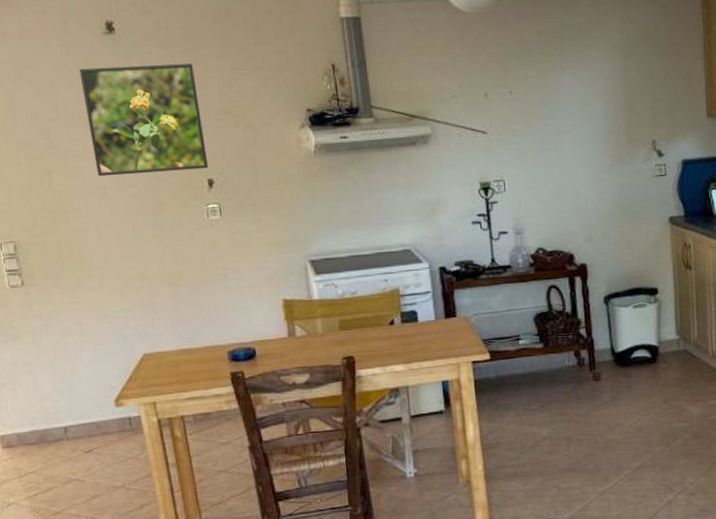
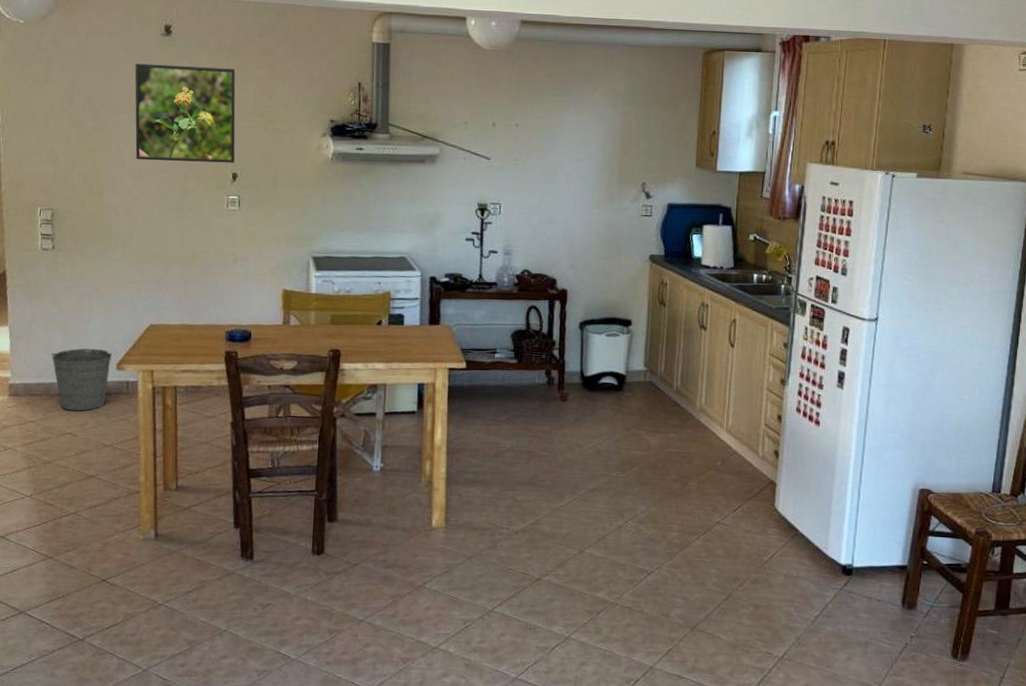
bucket: none [40,386,109,456] -> present [51,348,113,411]

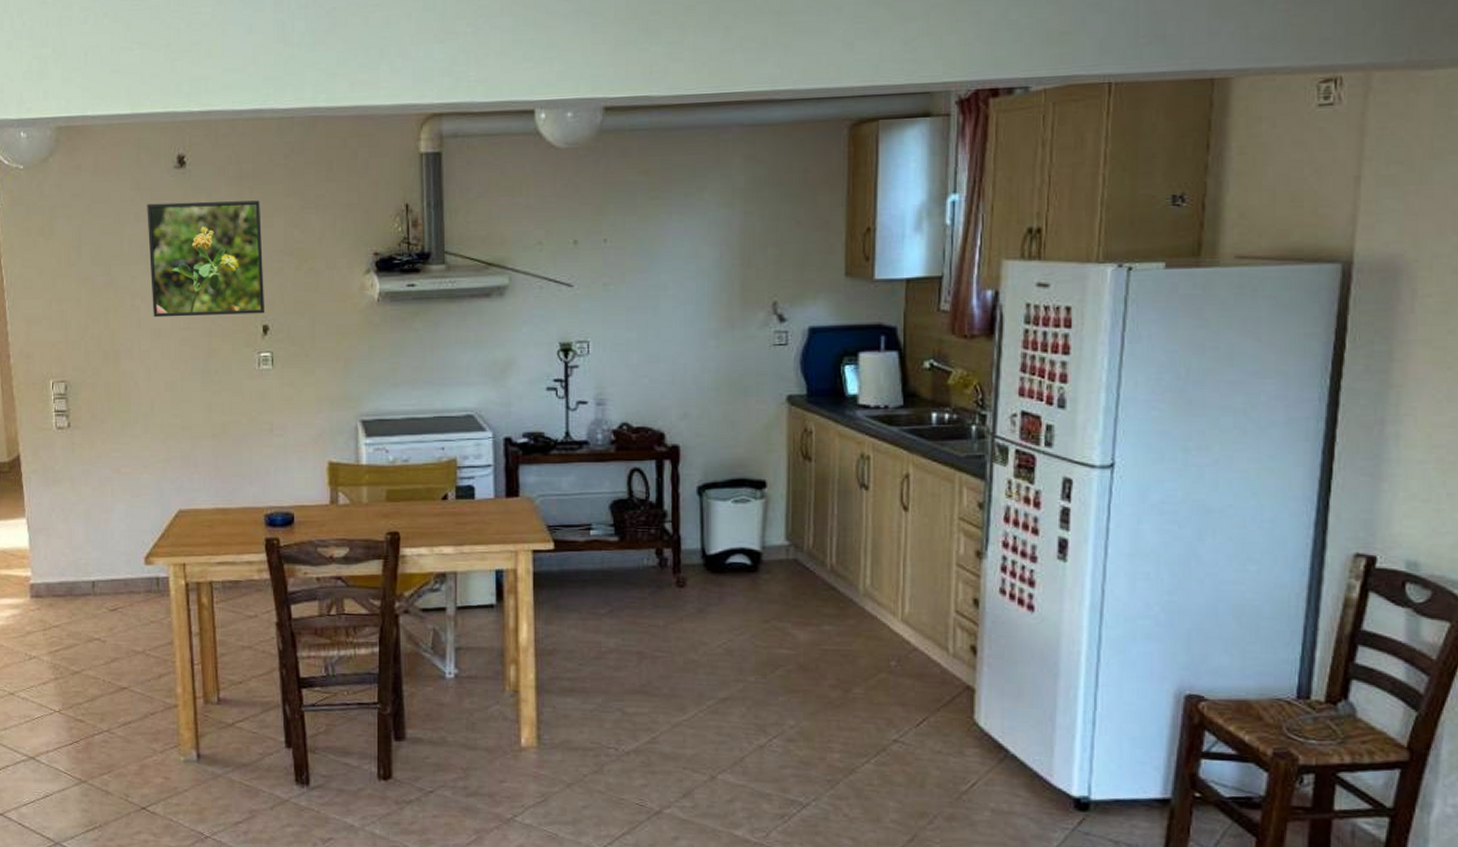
bucket: present [51,348,113,411] -> none [73,540,139,613]

